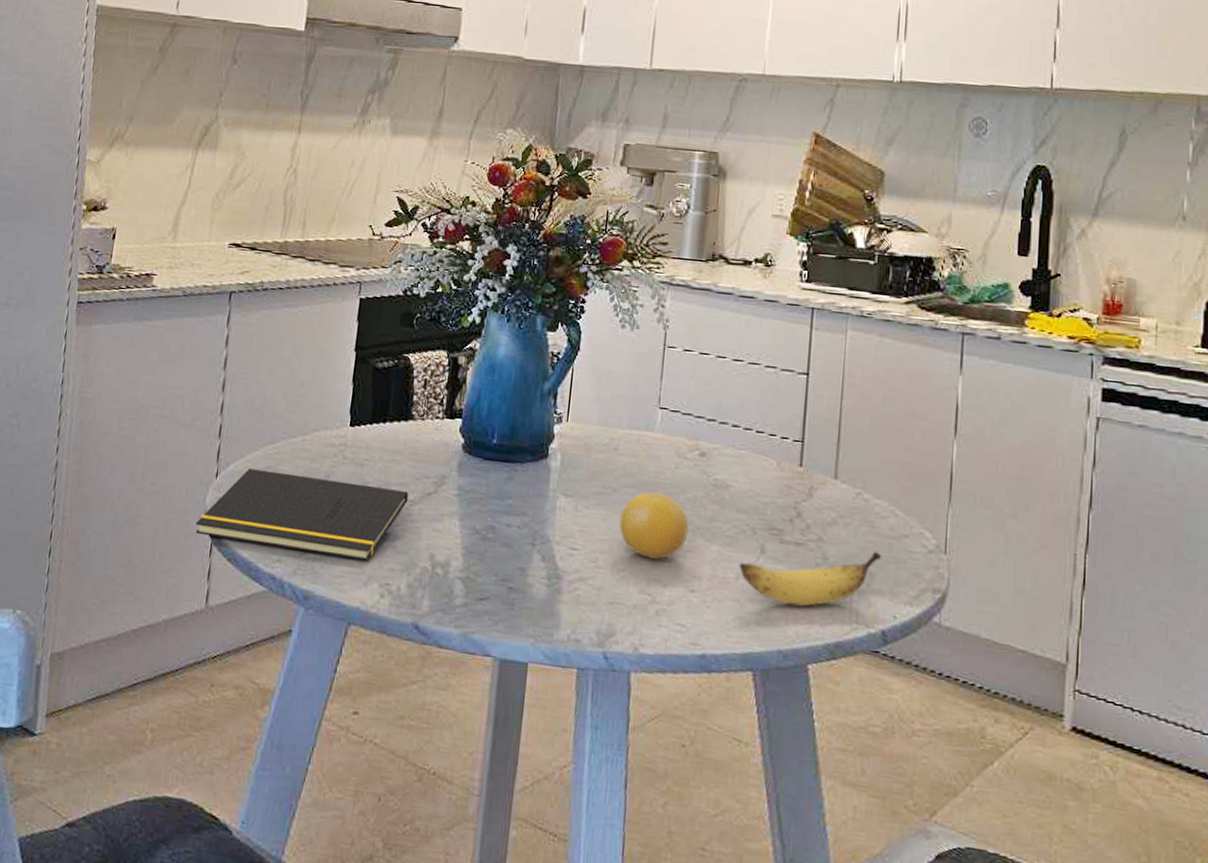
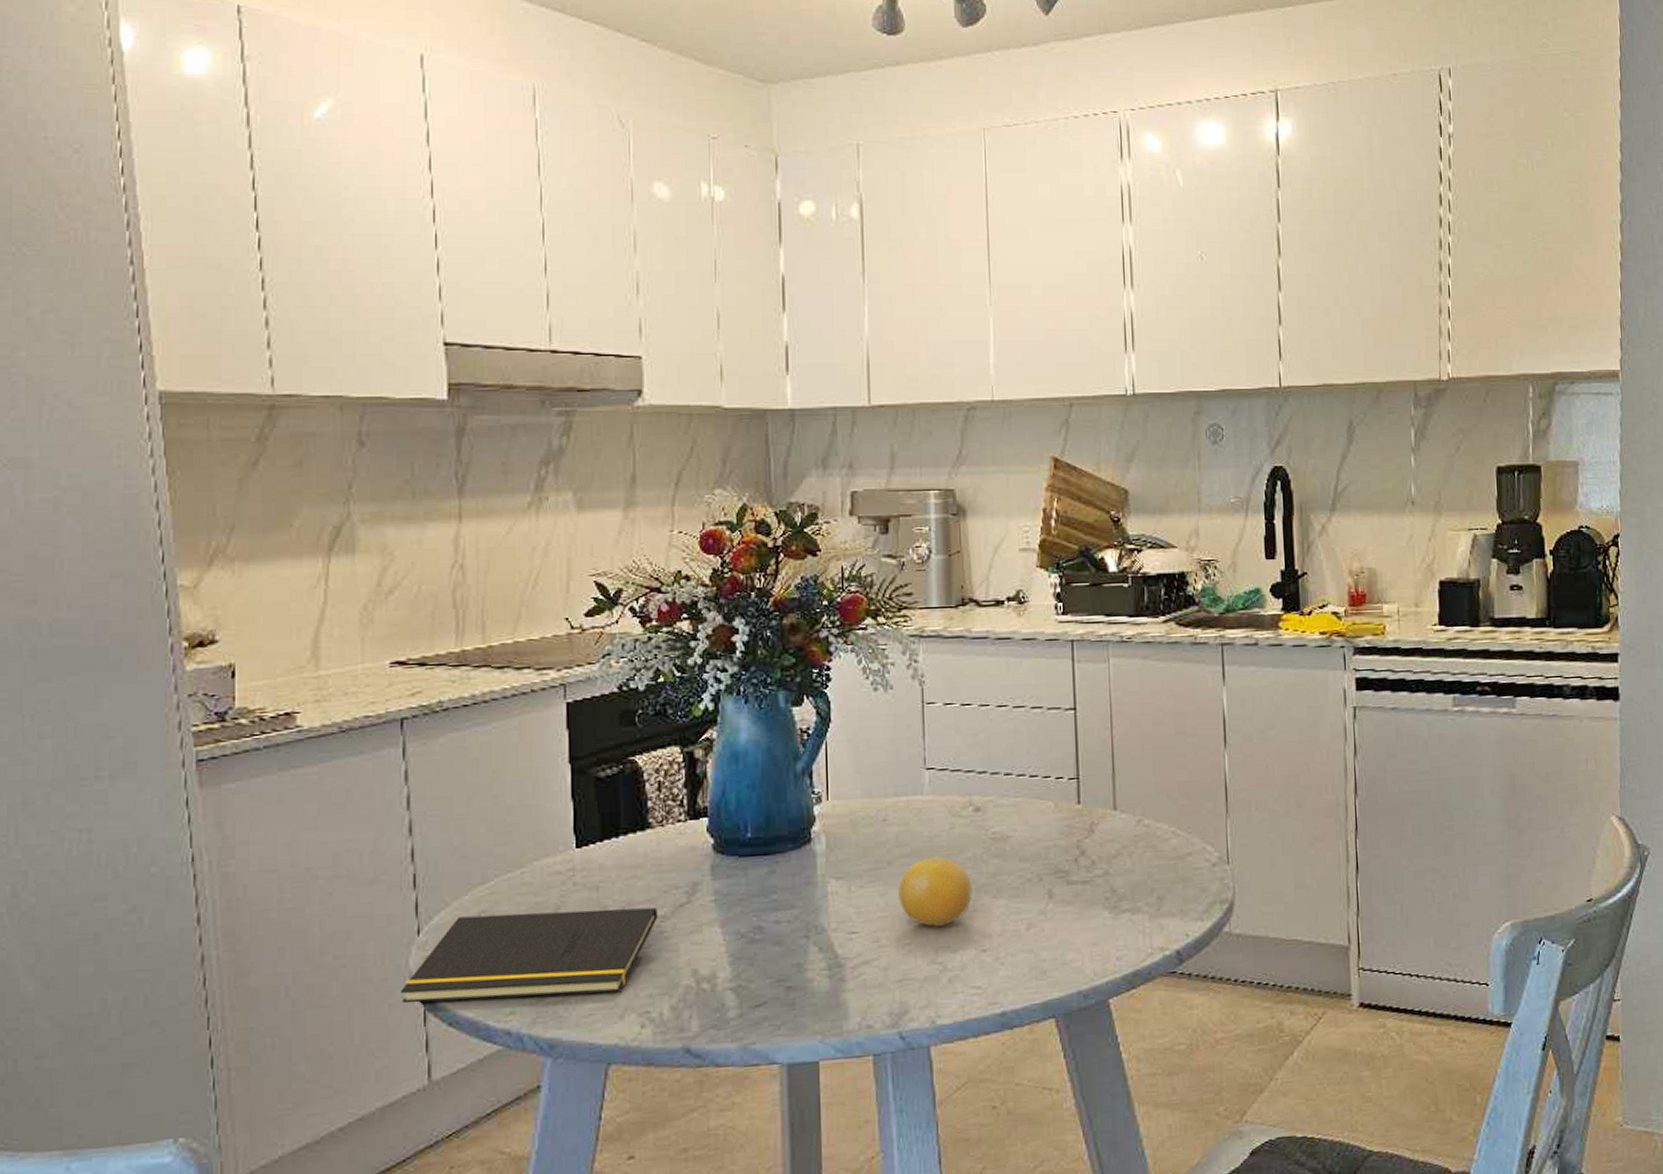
banana: present [738,550,882,607] -> none [1028,874,1169,945]

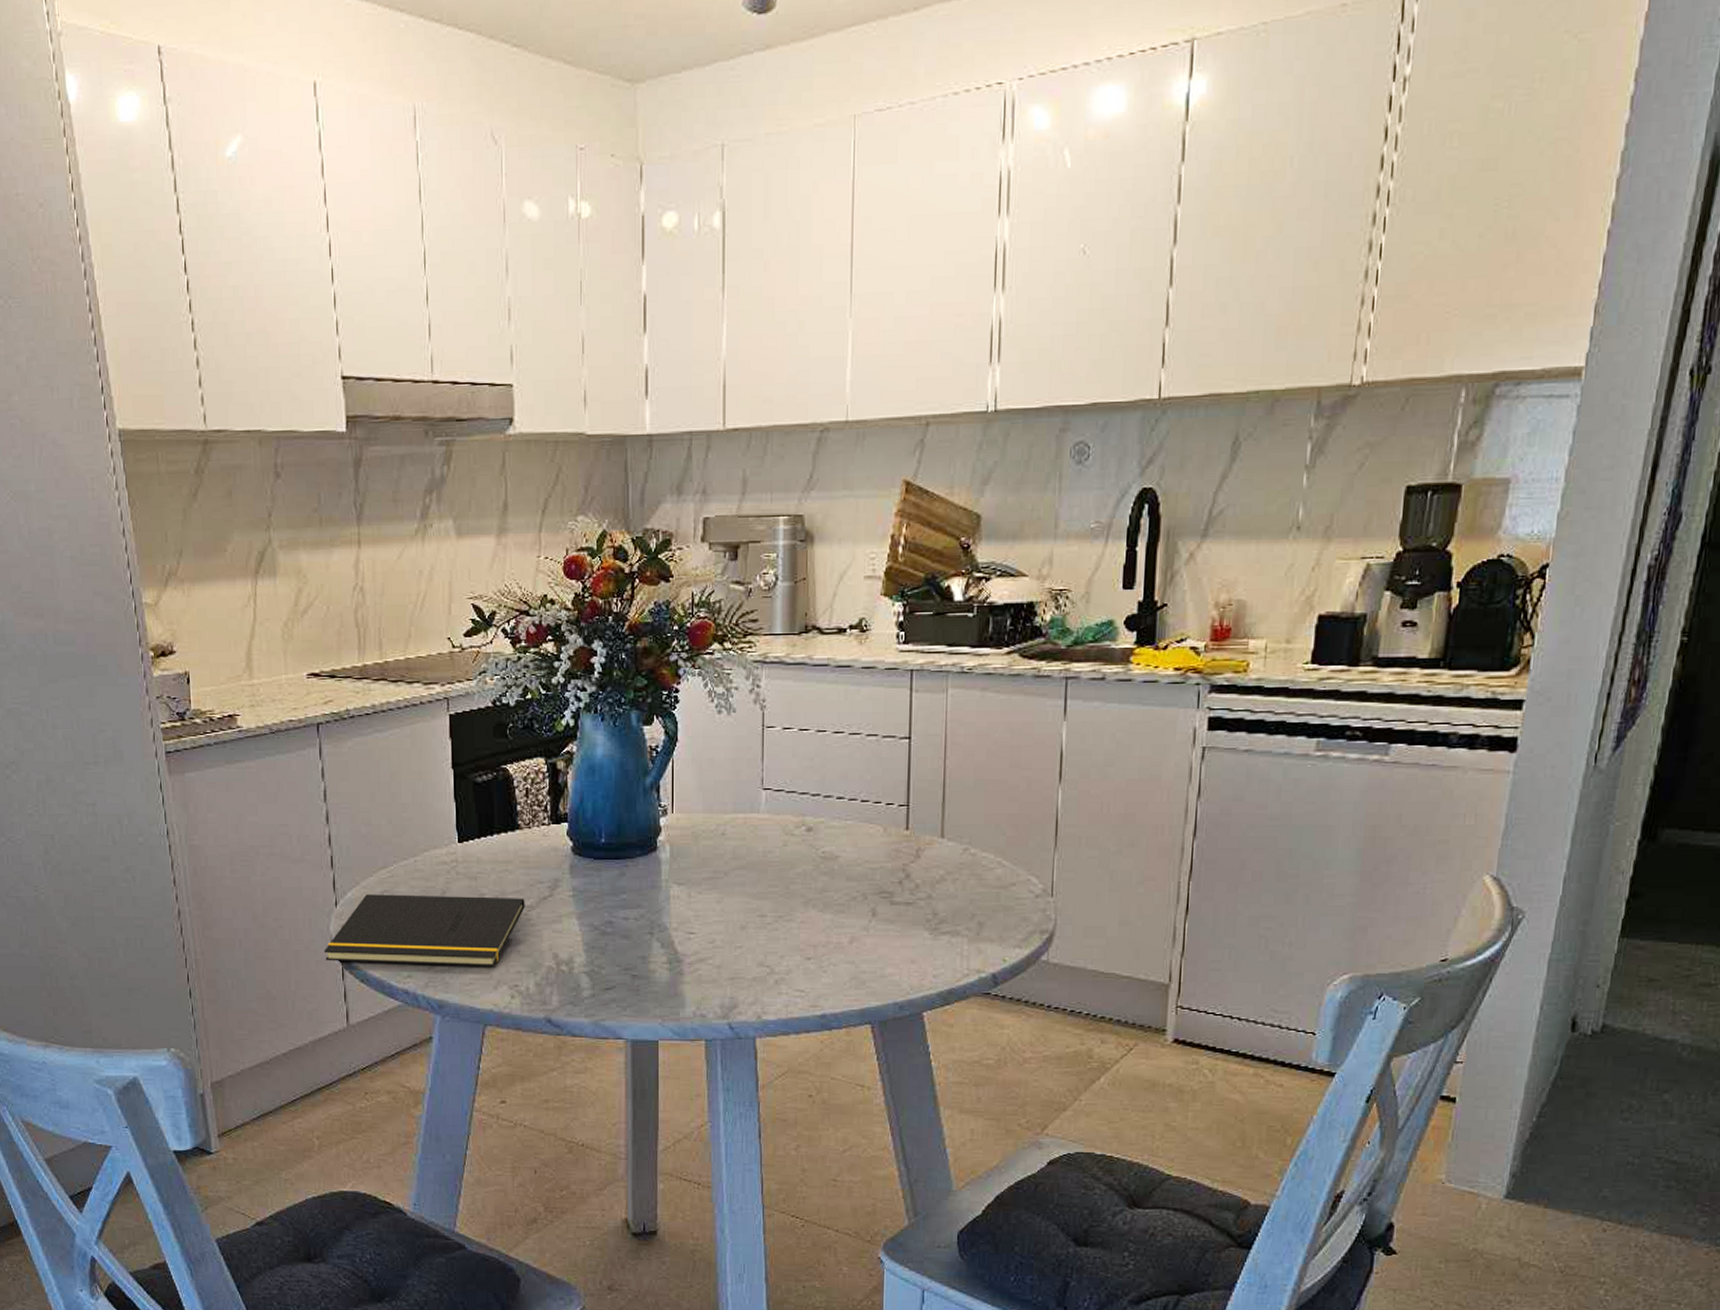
fruit: present [898,857,972,927] -> none [733,871,801,934]

